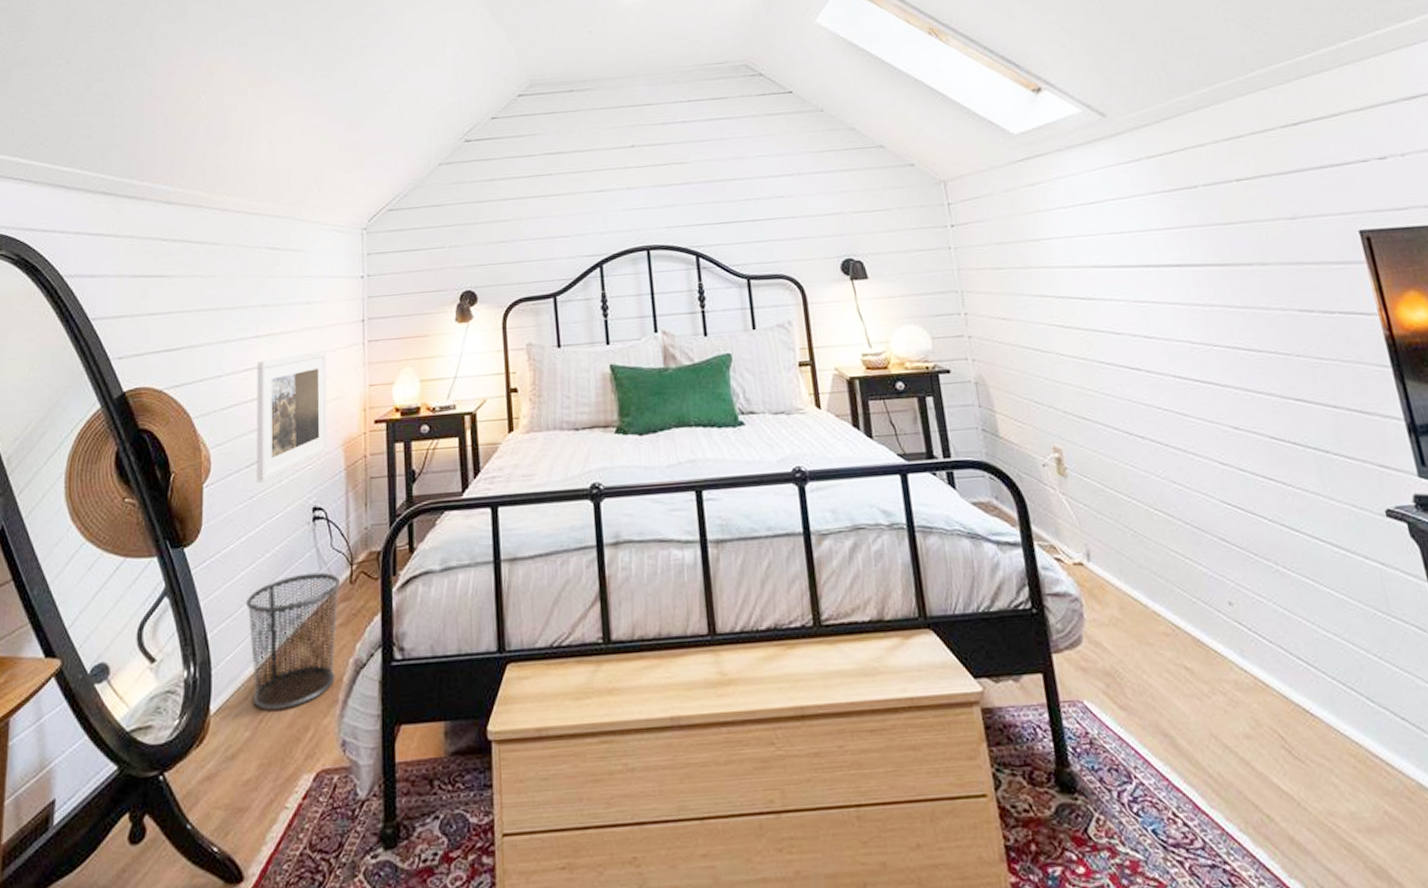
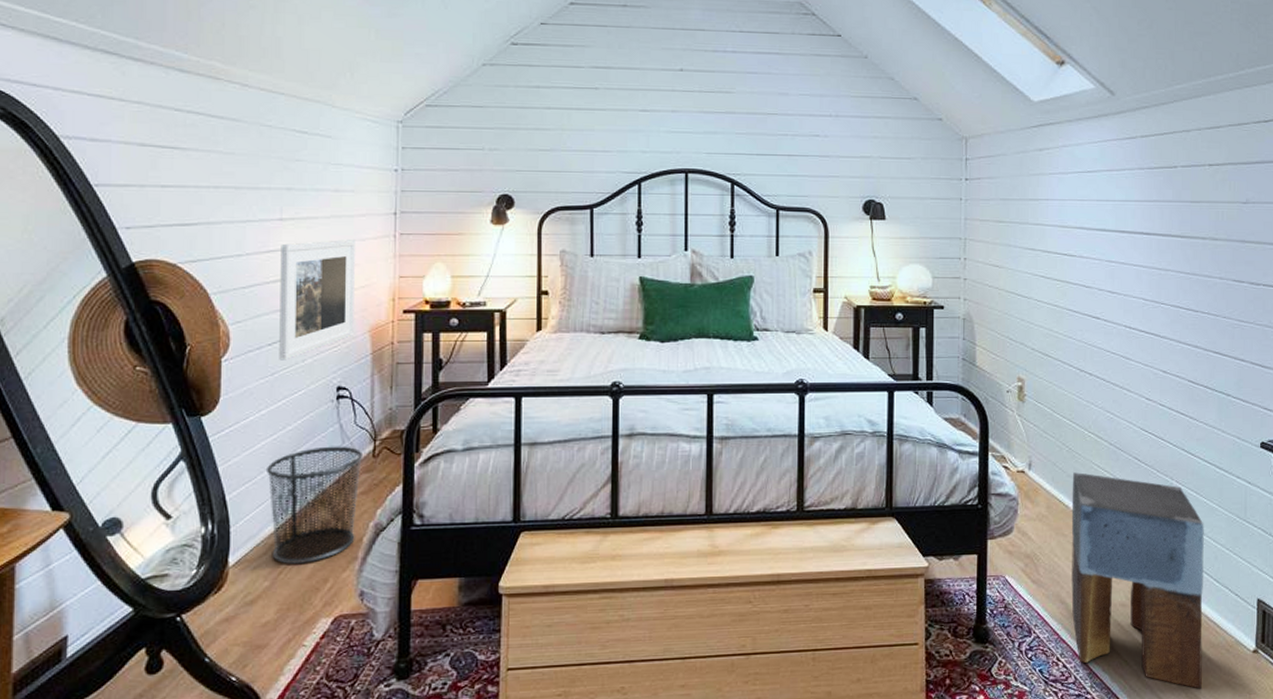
stool: none [1145,561,1385,856] -> present [1071,472,1204,689]

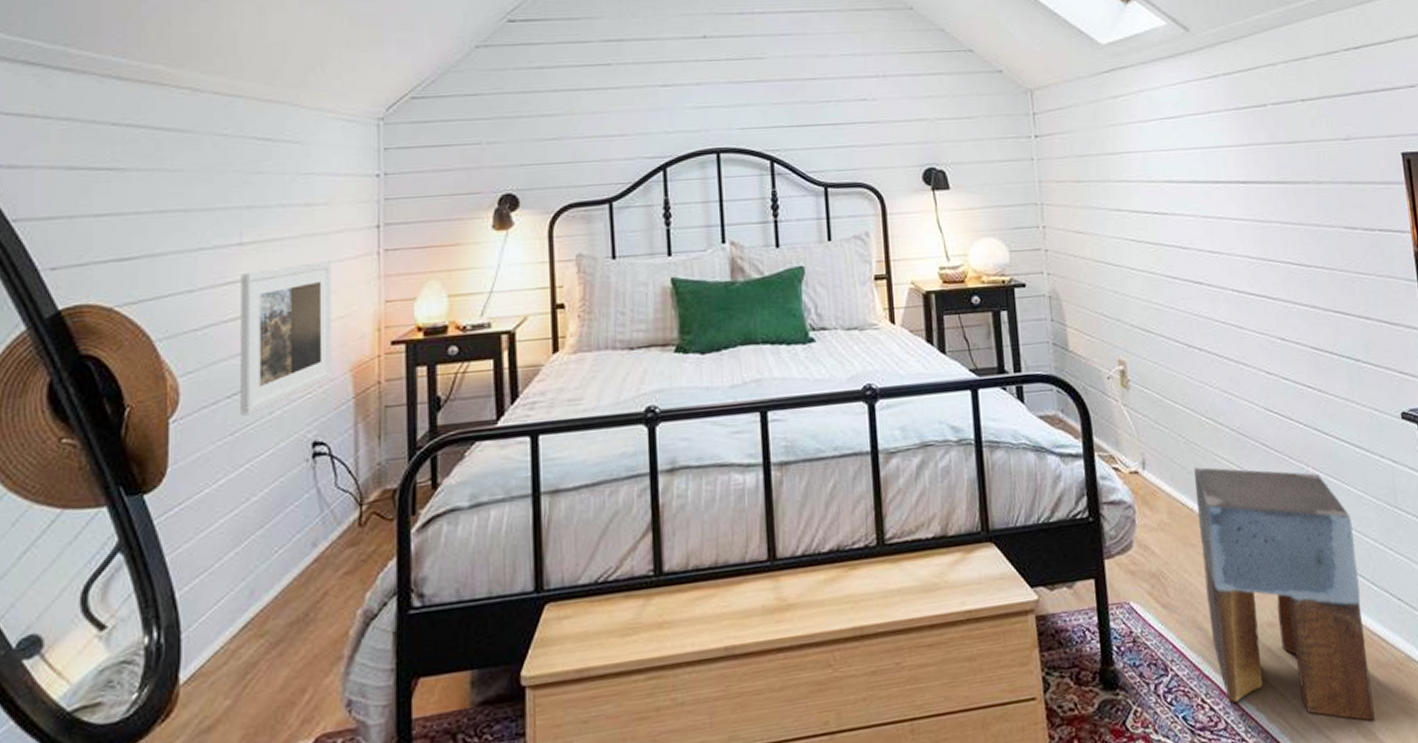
waste bin: present [265,446,364,564] -> none [225,515,347,674]

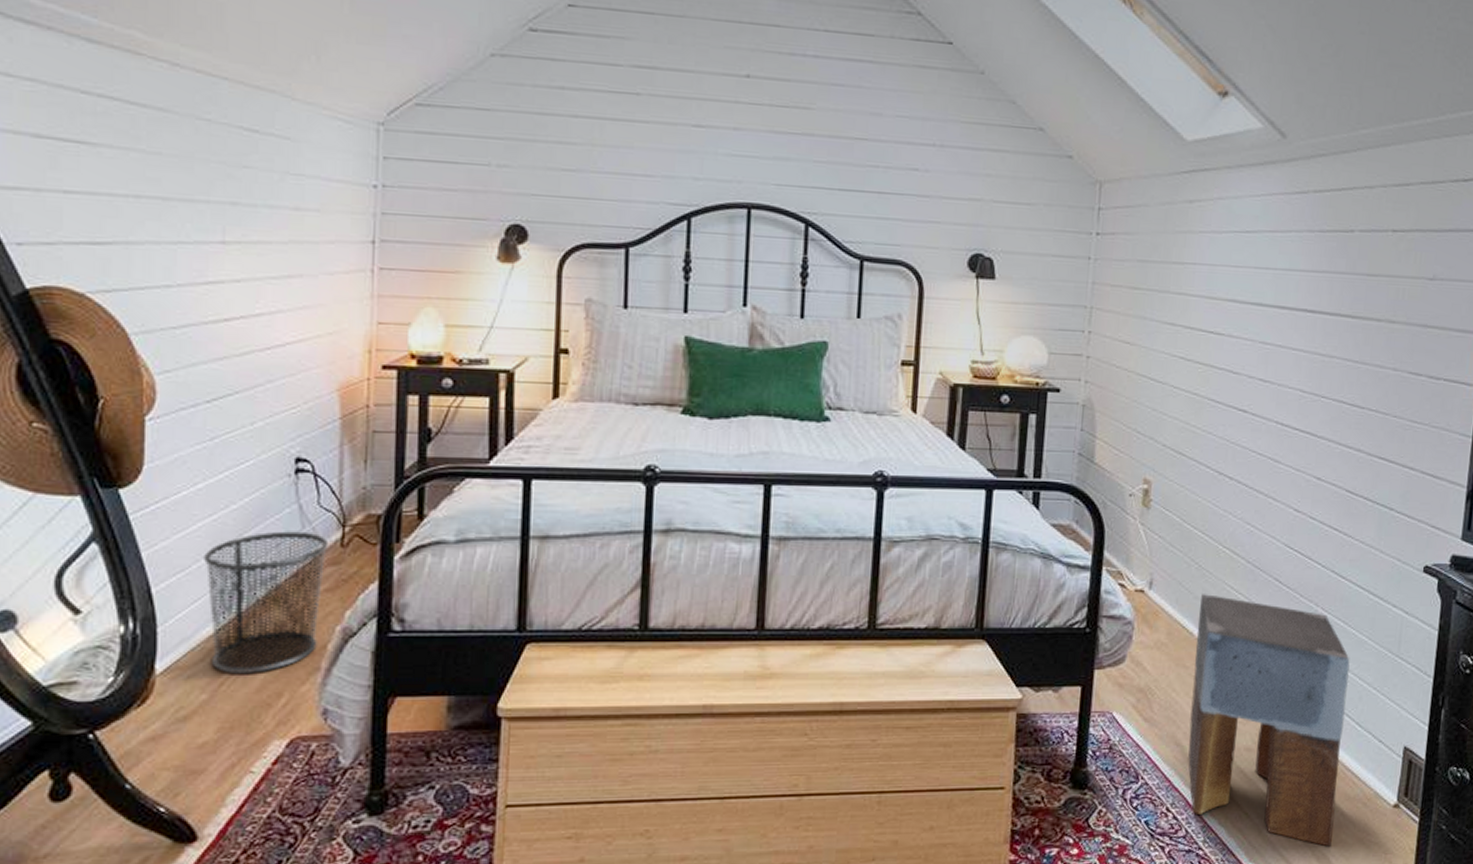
waste bin: none [225,515,347,674] -> present [202,531,329,673]
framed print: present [240,261,333,416] -> none [220,272,322,423]

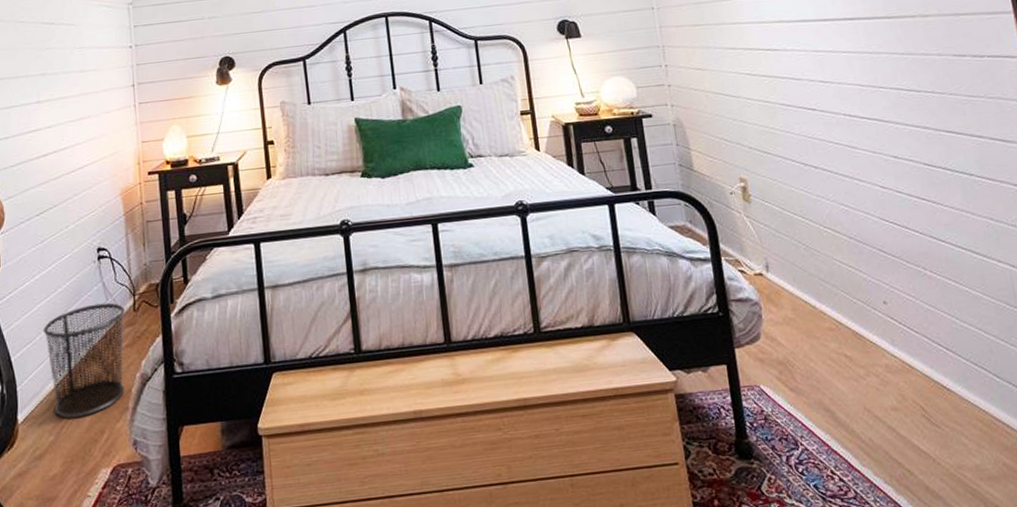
stool: present [1188,594,1350,847] -> none [815,270,1002,498]

